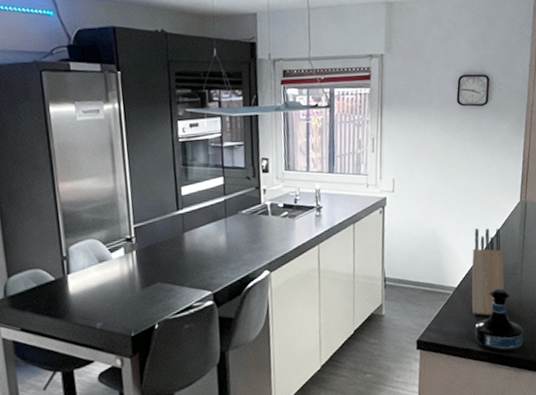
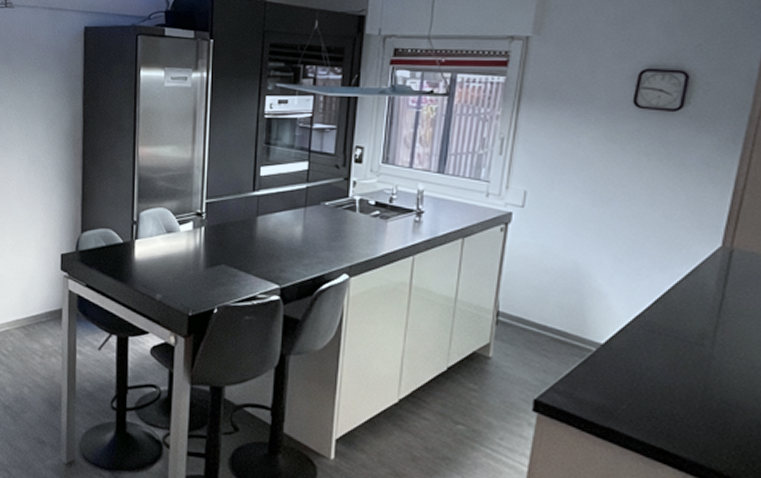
knife block: present [471,228,505,316] -> none [623,272,685,394]
tequila bottle: present [474,288,524,353] -> none [623,358,706,451]

